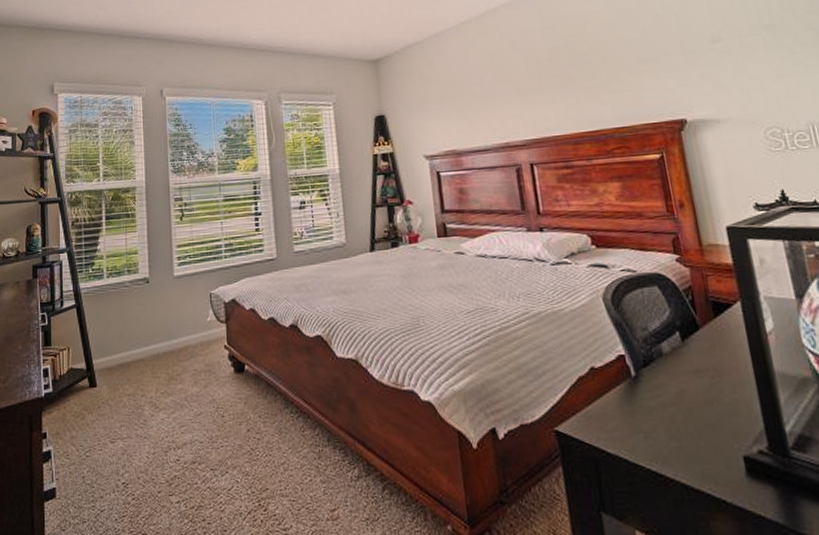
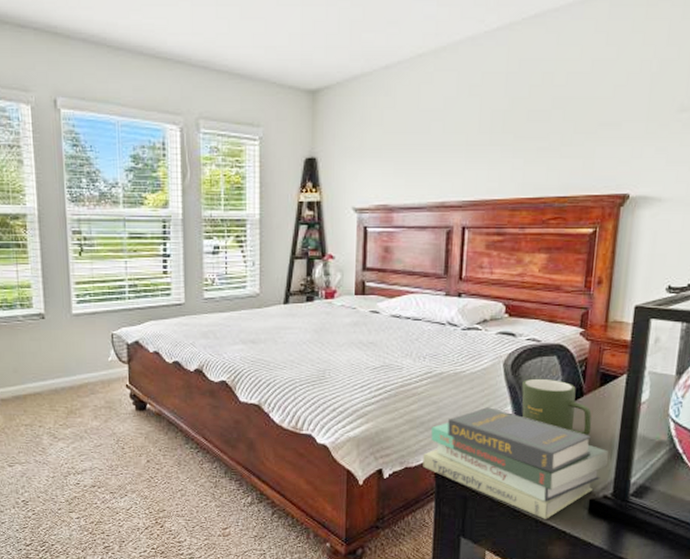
books: none [537,348,752,485] -> present [423,407,609,519]
mug: none [628,311,720,377] -> present [521,378,592,436]

